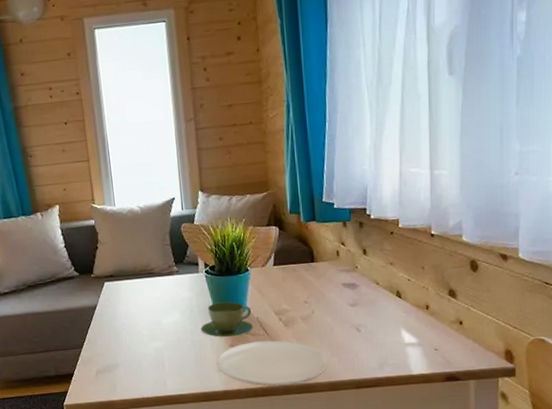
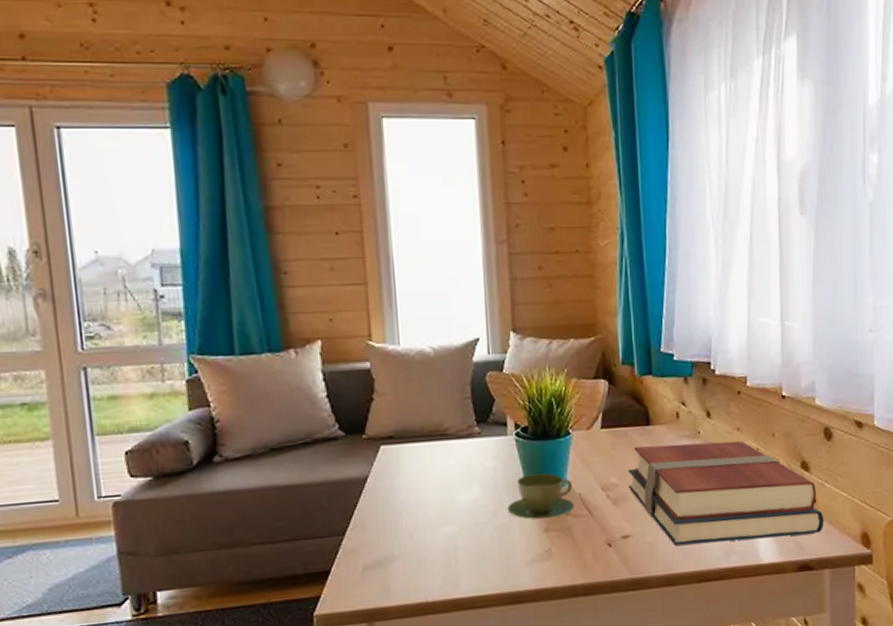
plate: present [217,340,328,386] -> none [527,523,665,582]
books: none [296,273,470,359] -> present [627,440,824,545]

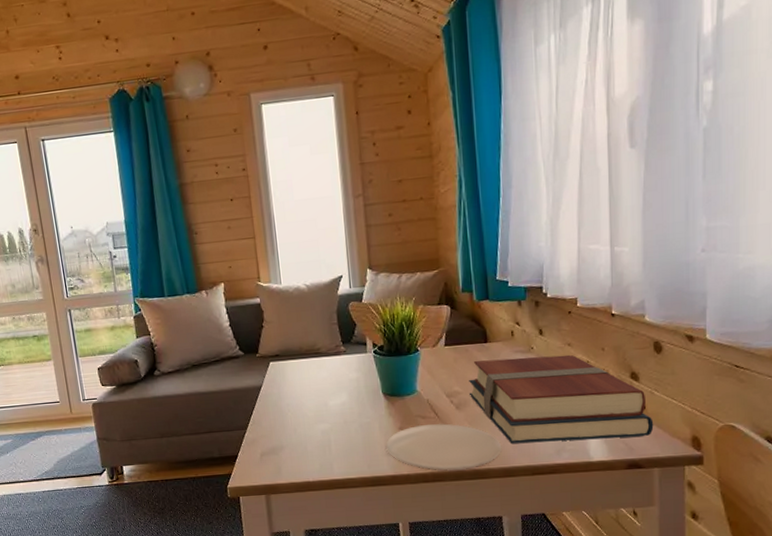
teacup: present [507,473,574,520] -> none [368,383,423,420]
plate: none [527,523,665,582] -> present [385,423,502,472]

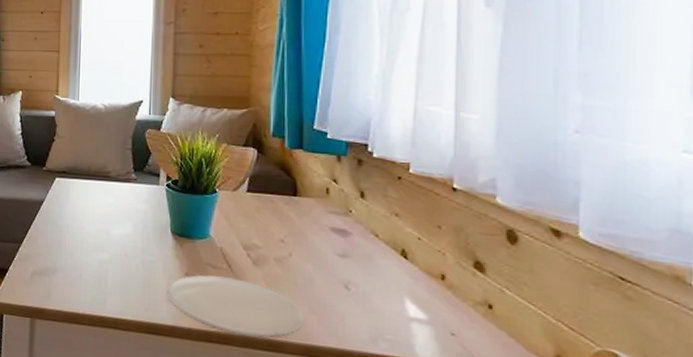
books: present [469,354,654,443] -> none [269,214,503,343]

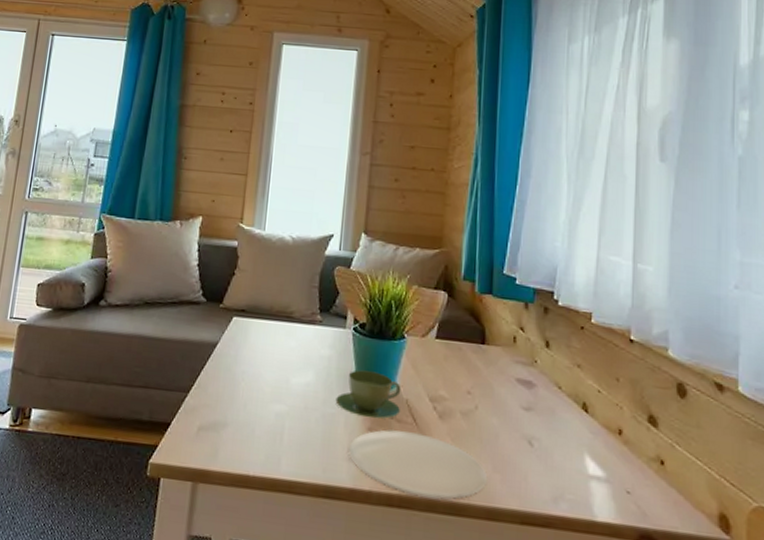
teacup: none [153,222,215,265] -> present [335,370,401,419]

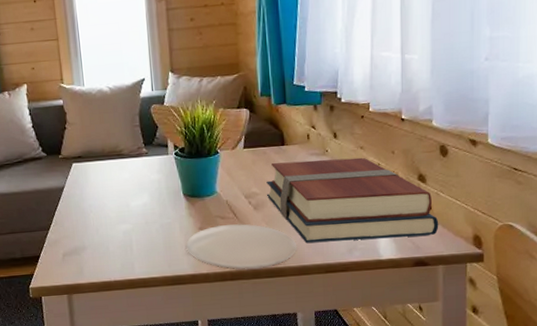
teacup: present [335,370,401,419] -> none [169,184,222,221]
books: none [456,363,673,501] -> present [266,157,439,243]

